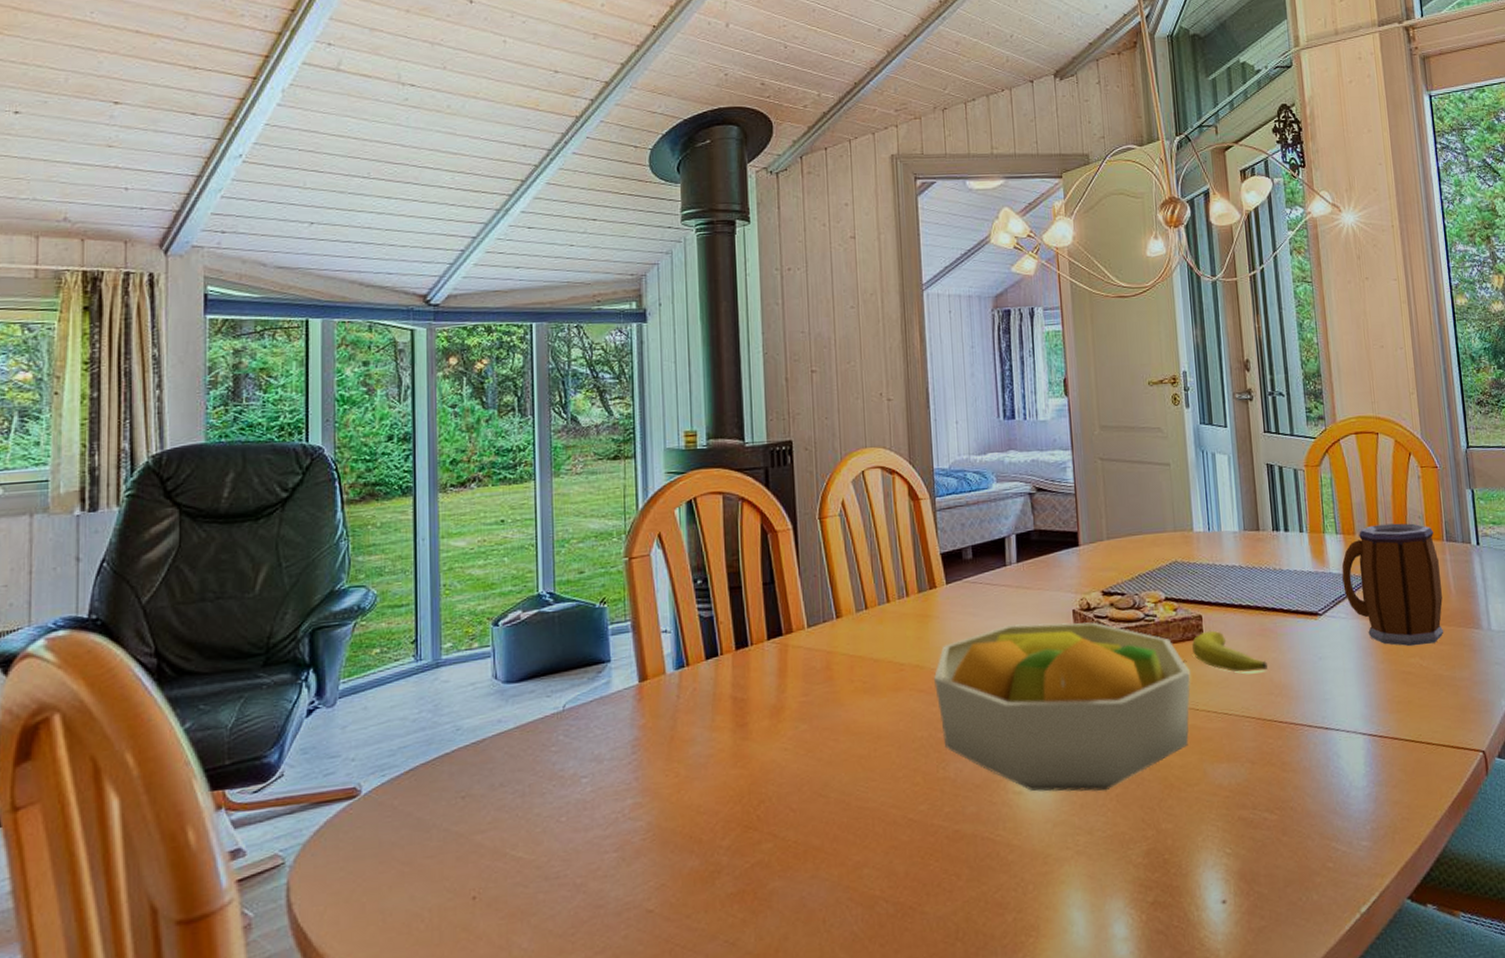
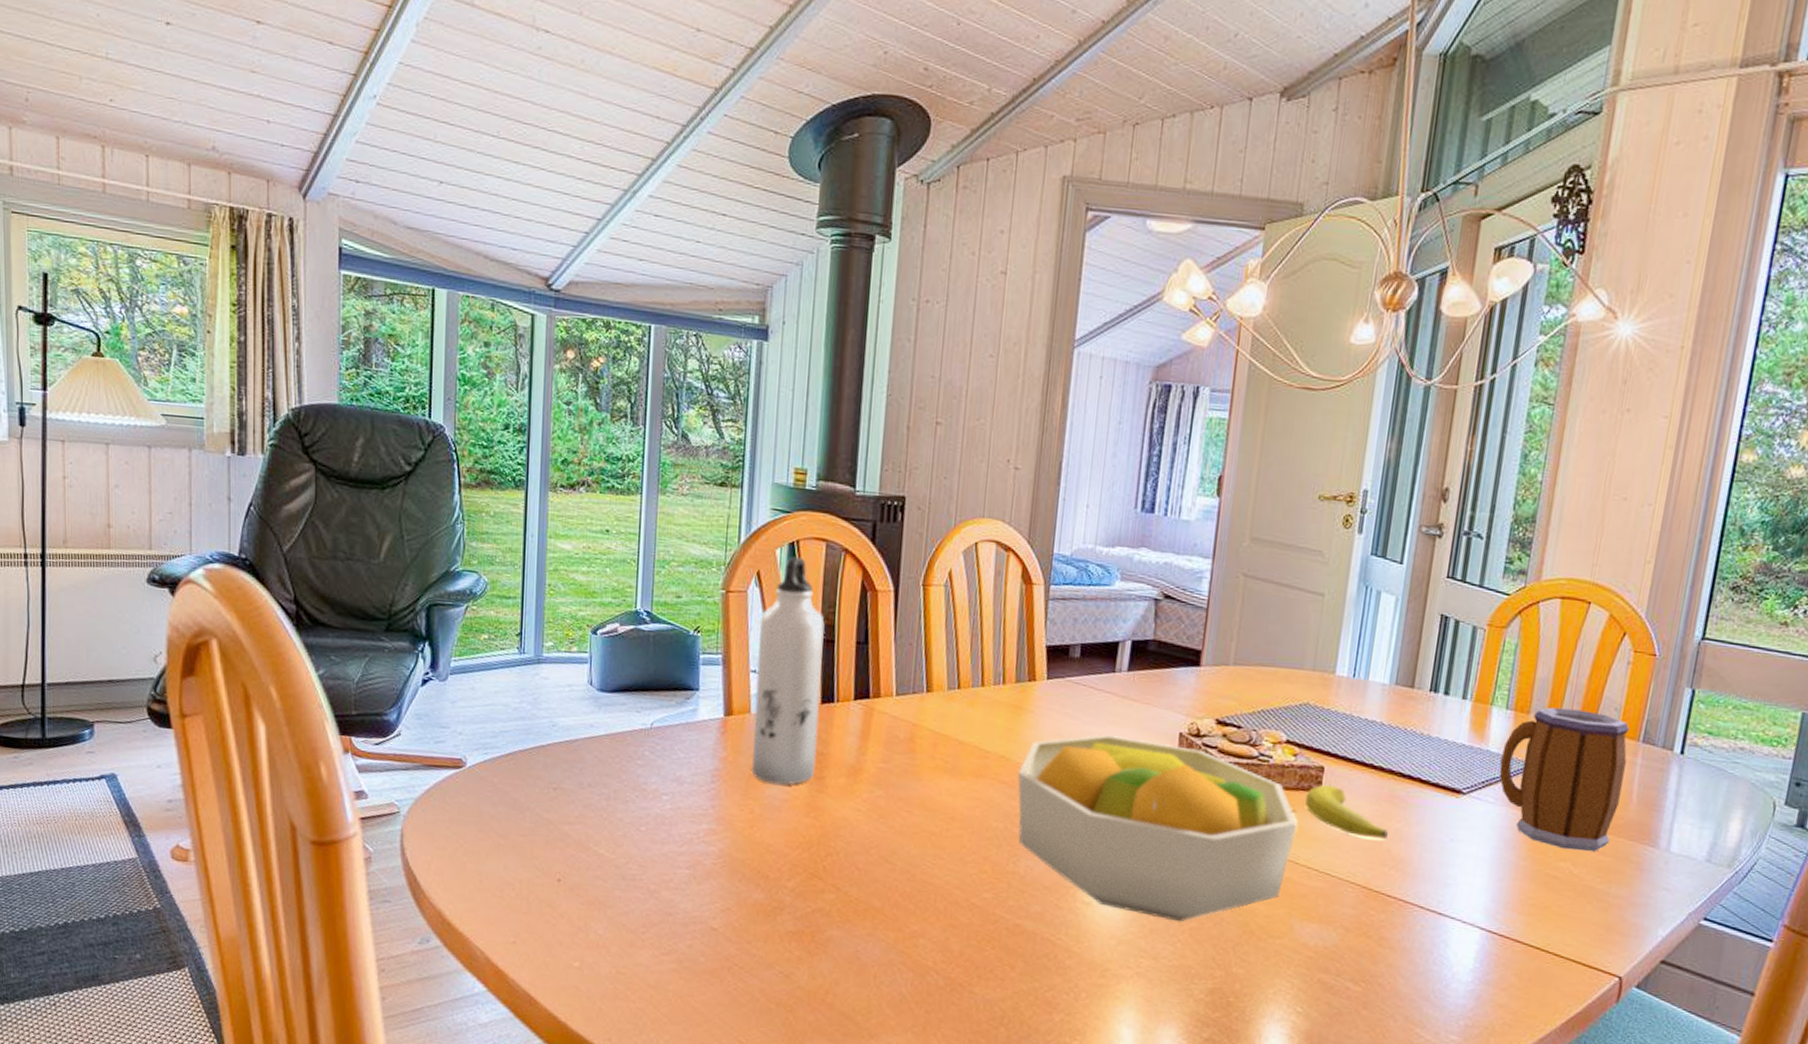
water bottle: none [666,513,737,742] -> present [751,557,825,785]

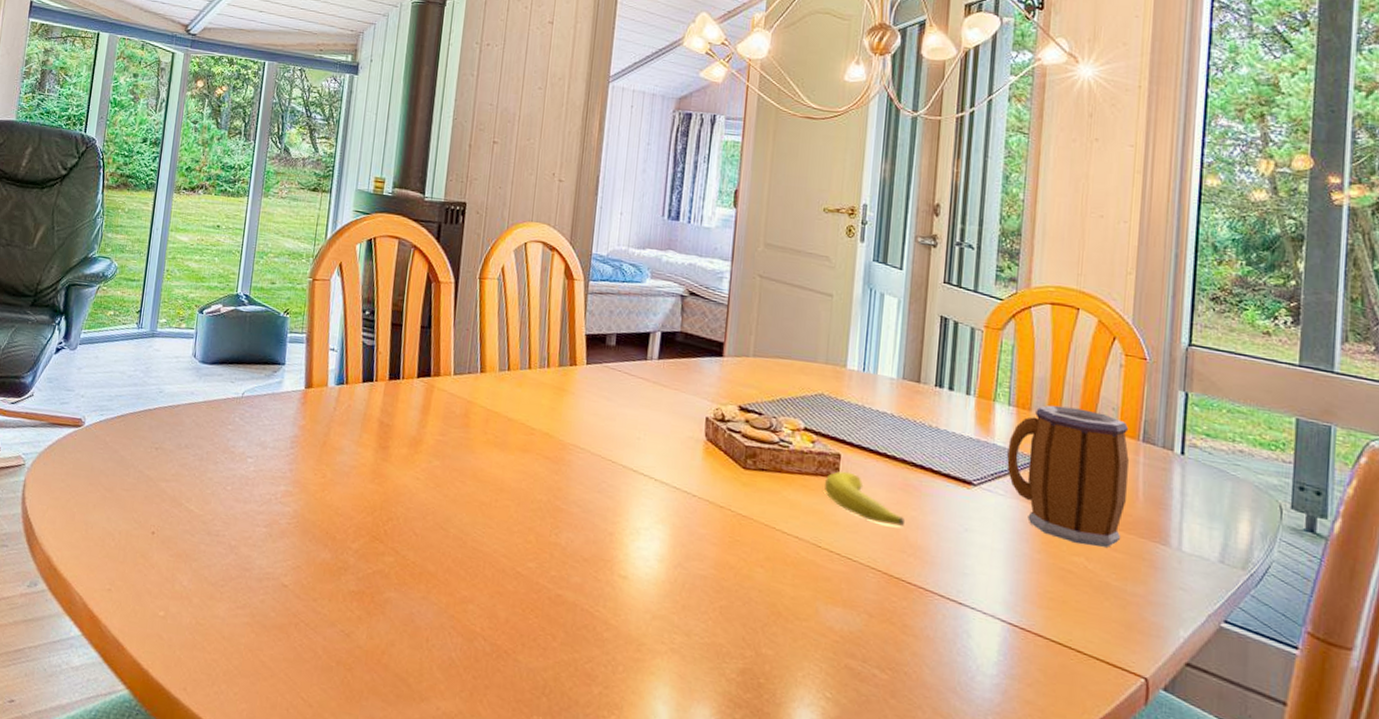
water bottle: present [751,557,825,785] -> none [325,251,395,453]
fruit bowl: present [1018,734,1298,922] -> none [560,416,819,600]

